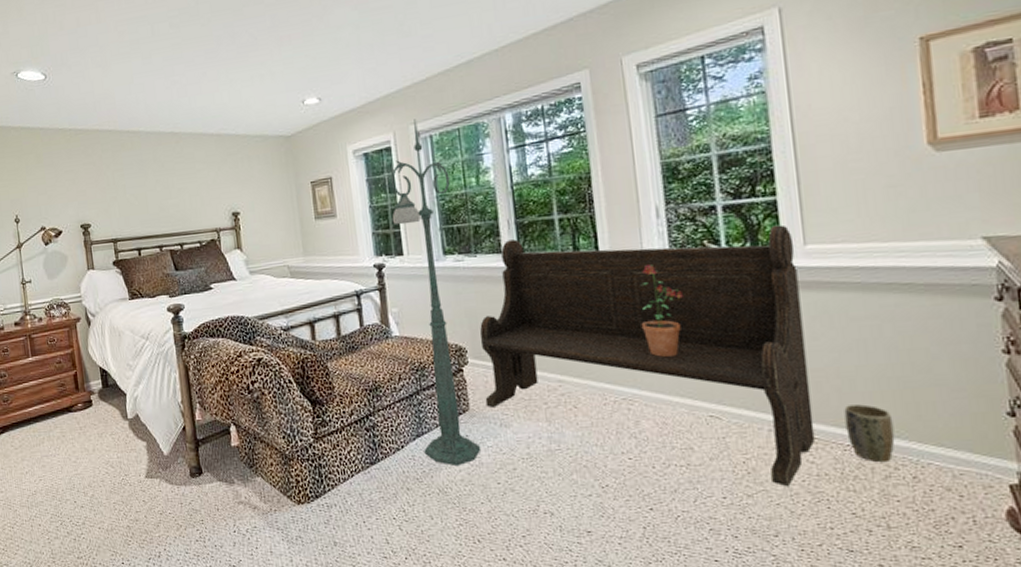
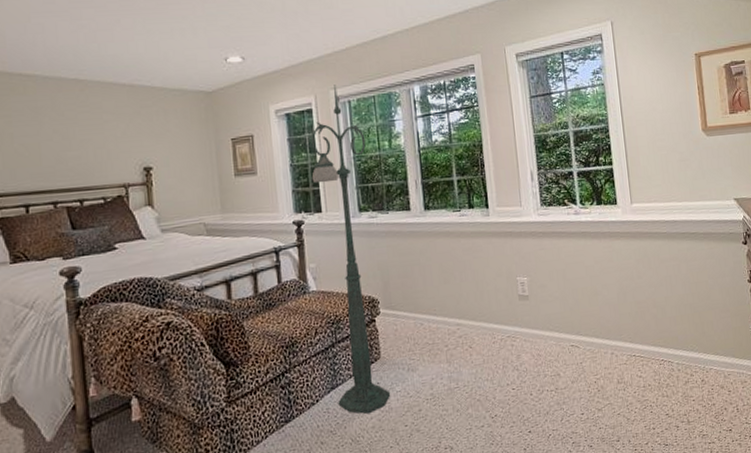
bench: present [480,224,815,487] -> none [391,188,642,399]
potted plant: present [641,265,683,357] -> none [521,220,551,298]
plant pot: present [844,404,895,463] -> none [659,327,690,372]

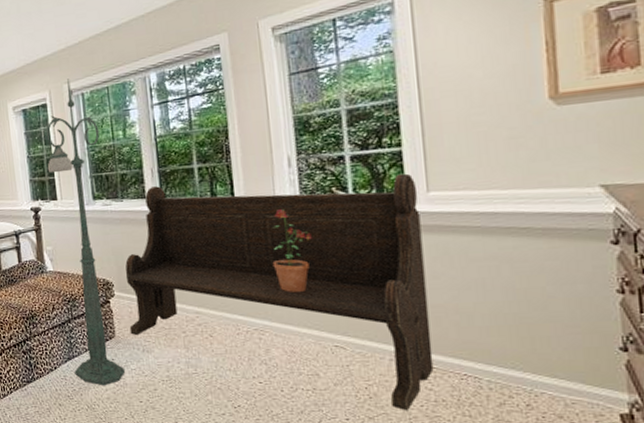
bench: none [391,188,642,399] -> present [125,173,434,411]
potted plant: none [521,220,551,298] -> present [272,209,312,292]

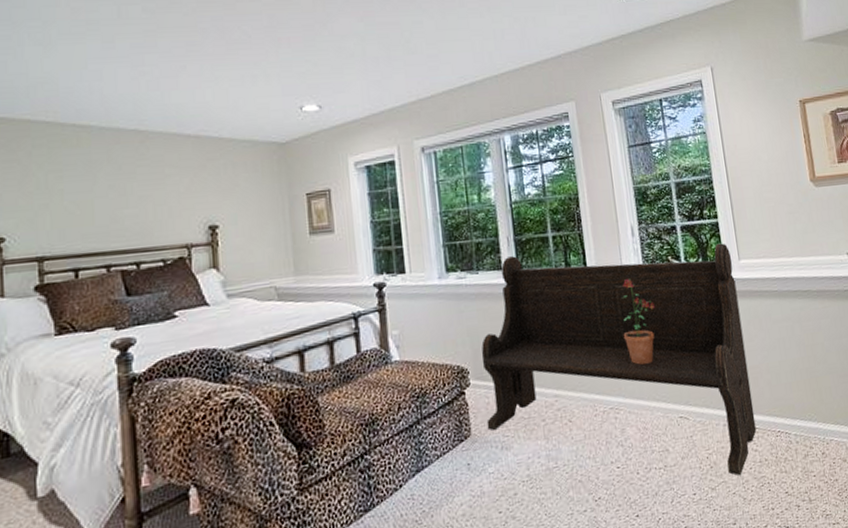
floor lamp: present [46,78,126,386] -> none [393,134,483,500]

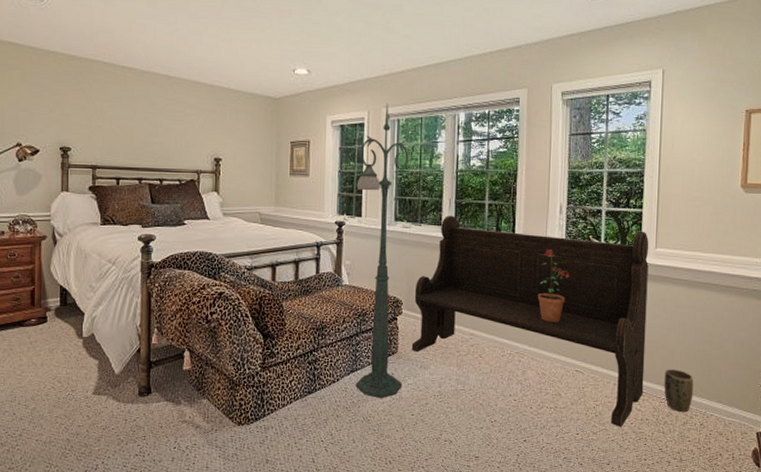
floor lamp: none [393,134,483,500] -> present [355,103,409,399]
plant pot: none [774,394,809,444] -> present [664,369,694,413]

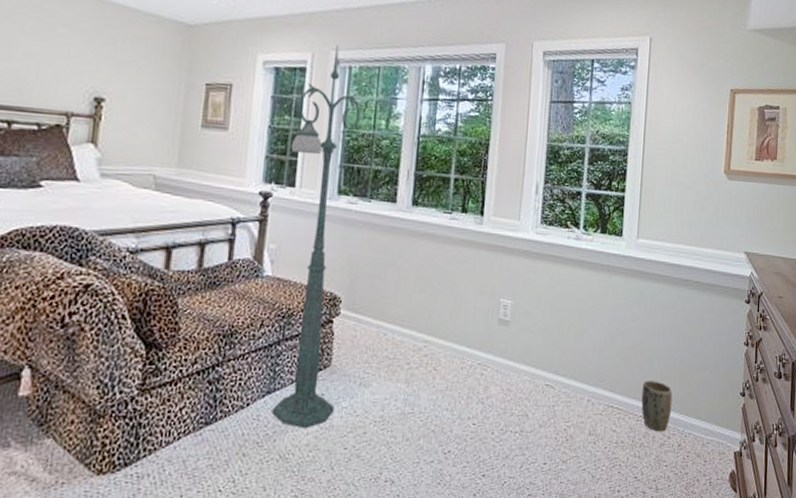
bench: present [411,216,649,428] -> none [349,190,631,454]
potted plant: present [537,249,570,322] -> none [506,236,544,325]

